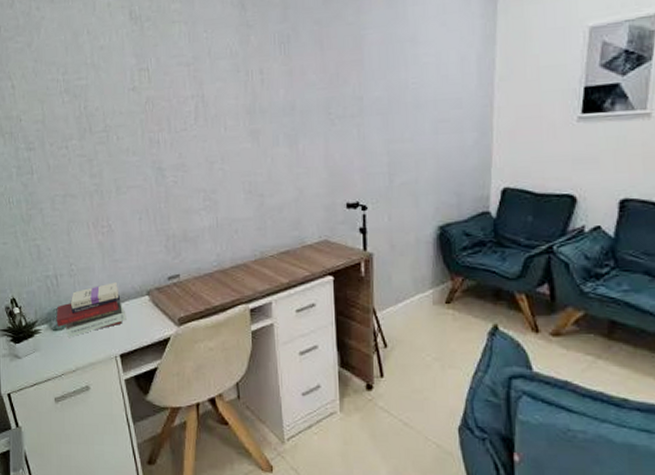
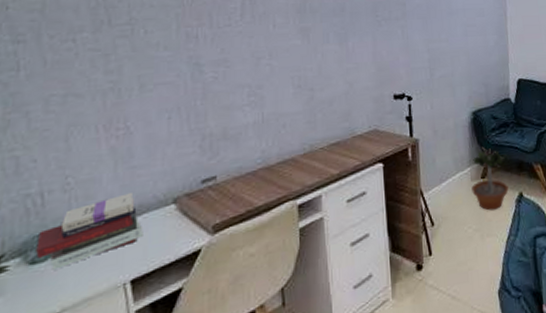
potted tree: none [433,267,480,340] -> present [471,146,509,211]

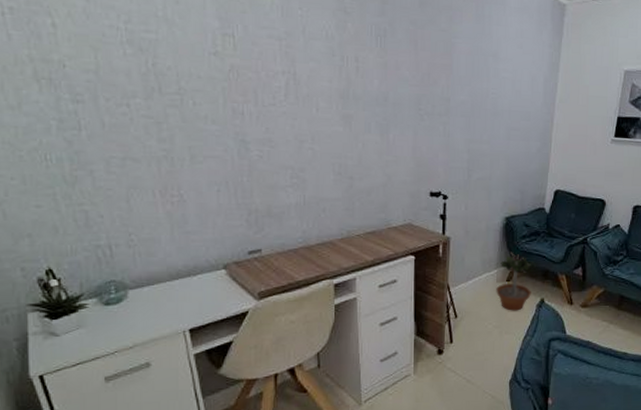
books: present [36,193,143,270] -> none [109,255,198,312]

